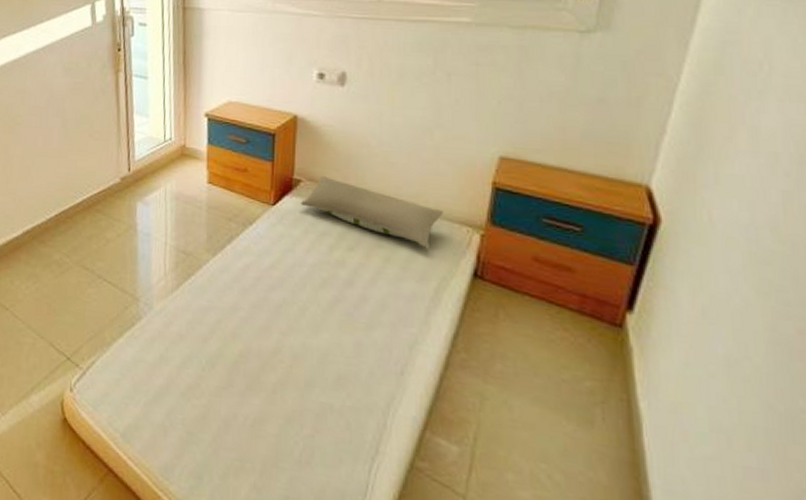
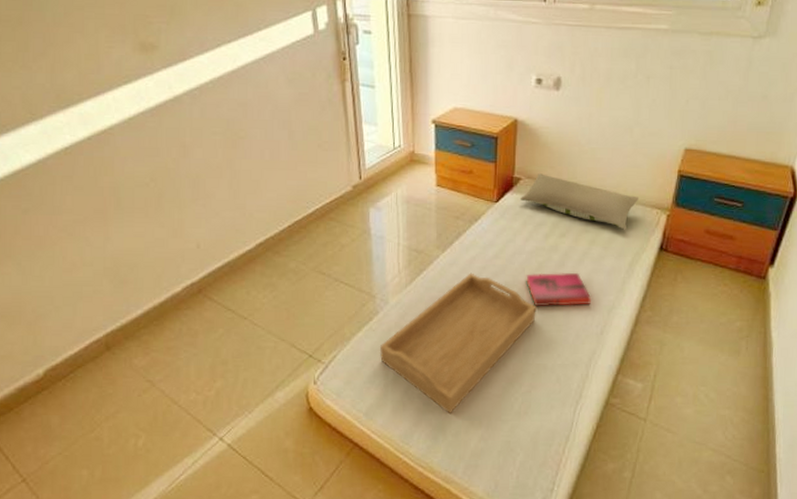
serving tray: none [140,283,322,451] -> present [379,273,538,415]
hardback book: none [307,290,389,336] -> present [526,272,592,307]

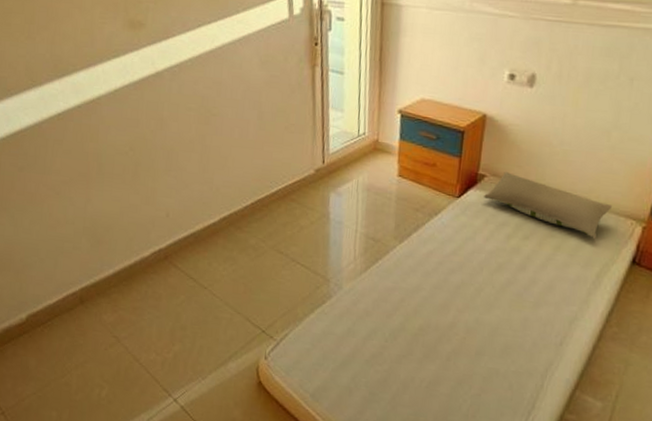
serving tray: present [379,273,538,415] -> none [329,267,494,407]
hardback book: present [526,272,592,307] -> none [483,274,553,313]

